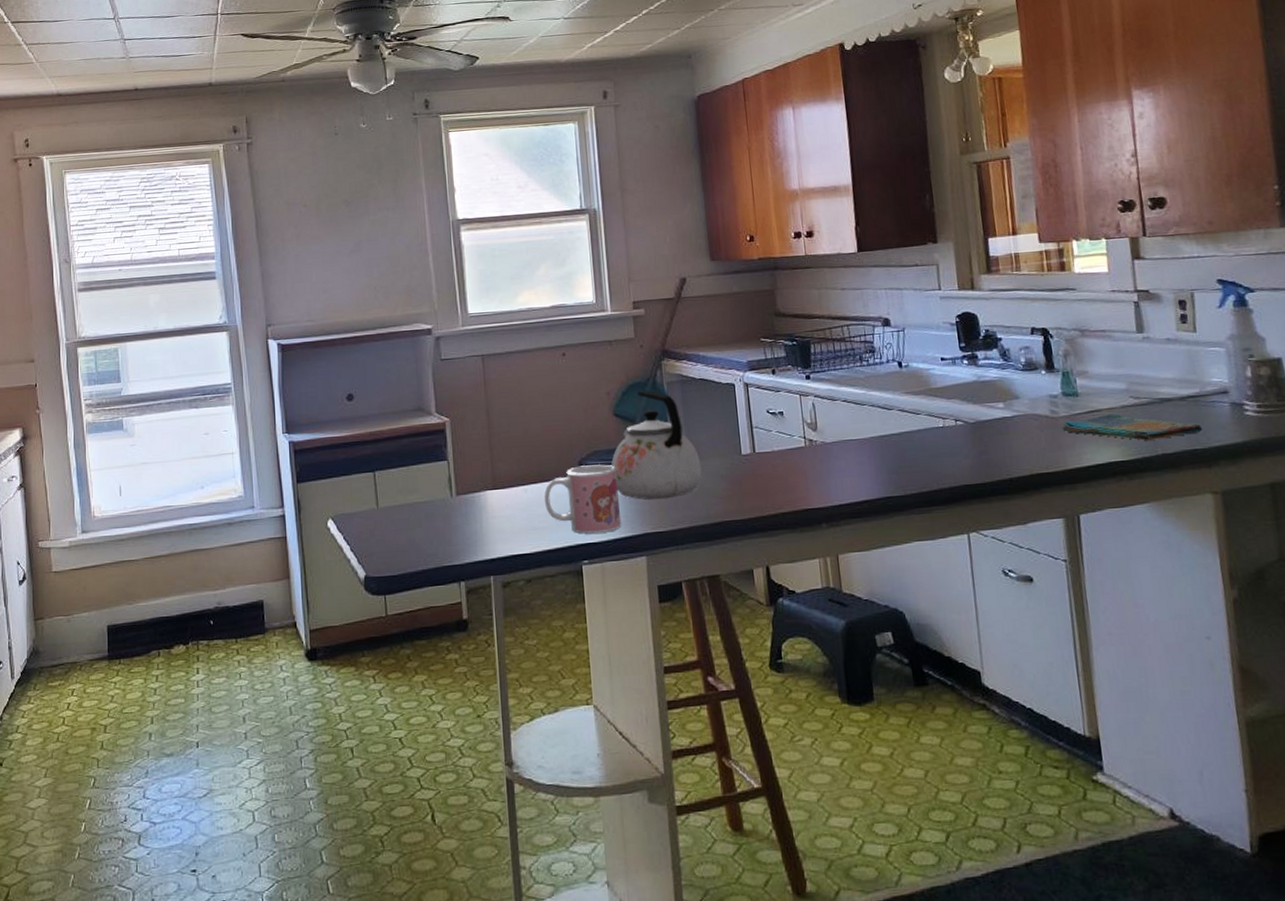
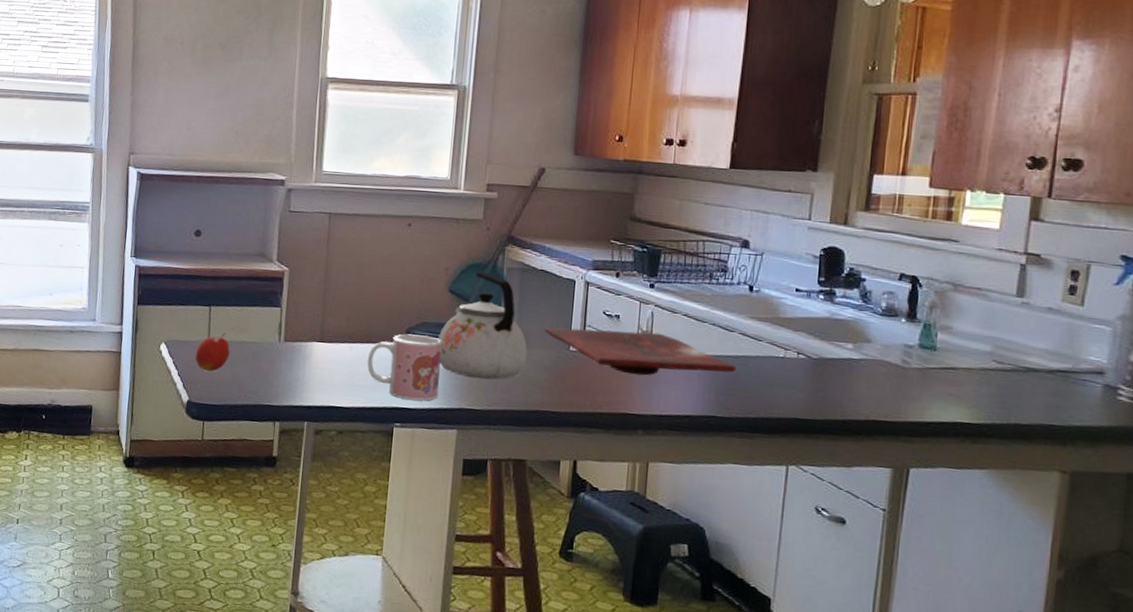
fruit: none [365,497,402,541] -> present [195,332,230,372]
cutting board: none [713,423,902,469] -> present [544,327,736,376]
dish towel: present [1062,413,1203,442] -> none [910,373,1066,409]

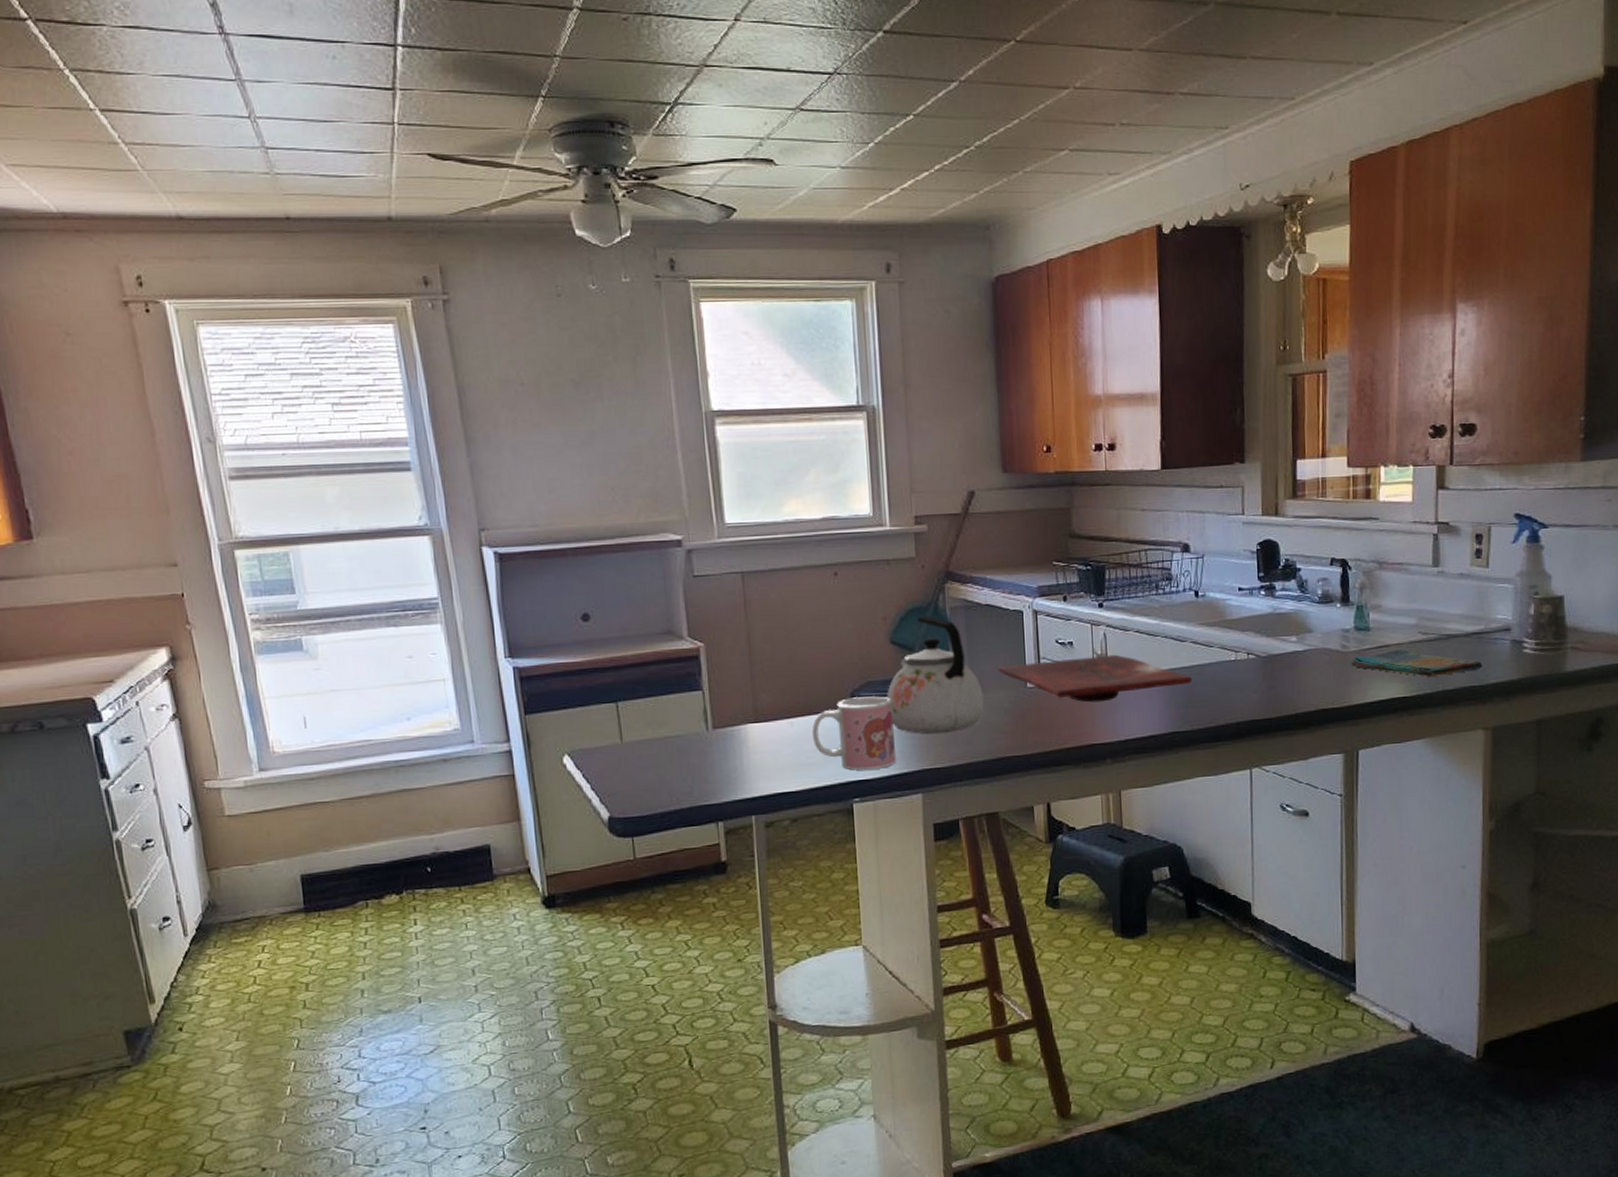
fruit: present [195,332,230,372] -> none [608,730,651,779]
dish towel: none [910,373,1066,409] -> present [1351,649,1483,678]

